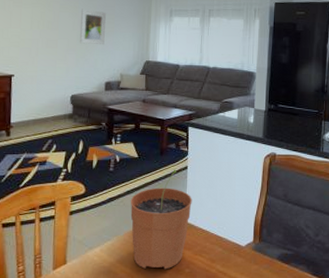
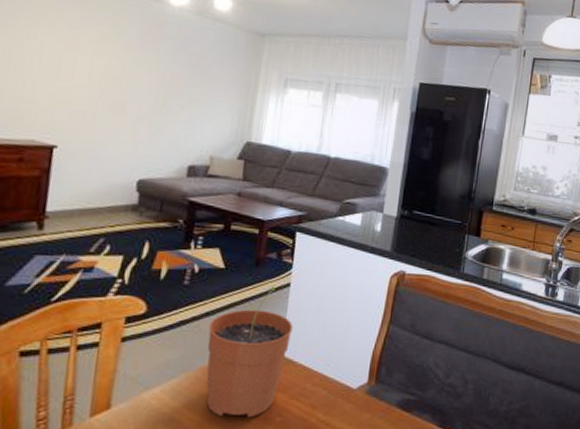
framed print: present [80,9,106,45] -> none [157,65,197,117]

